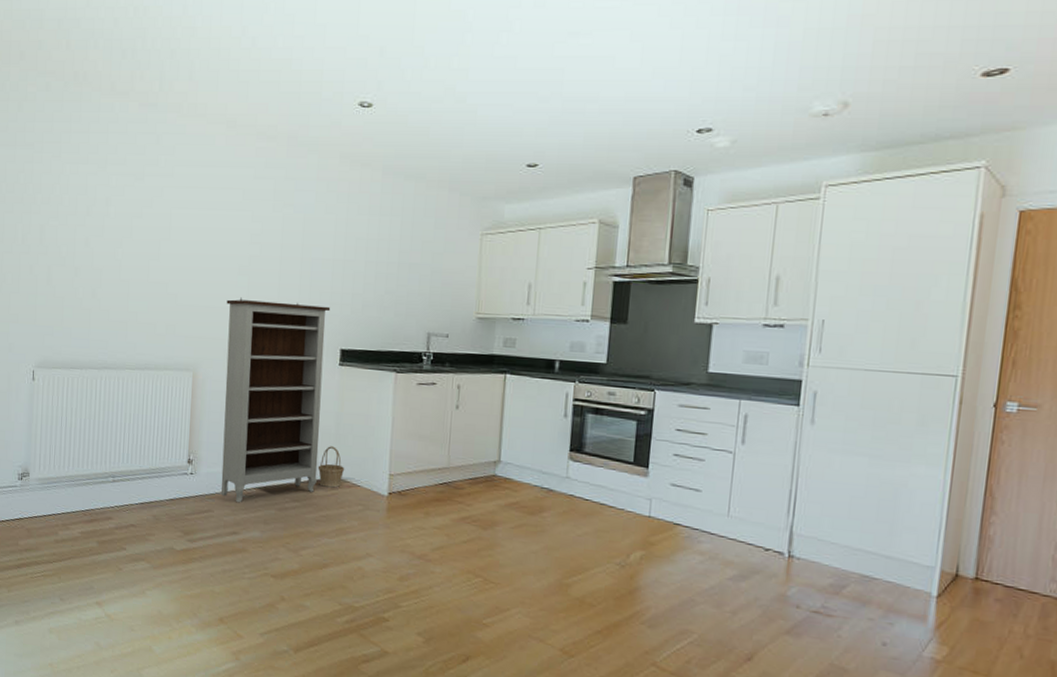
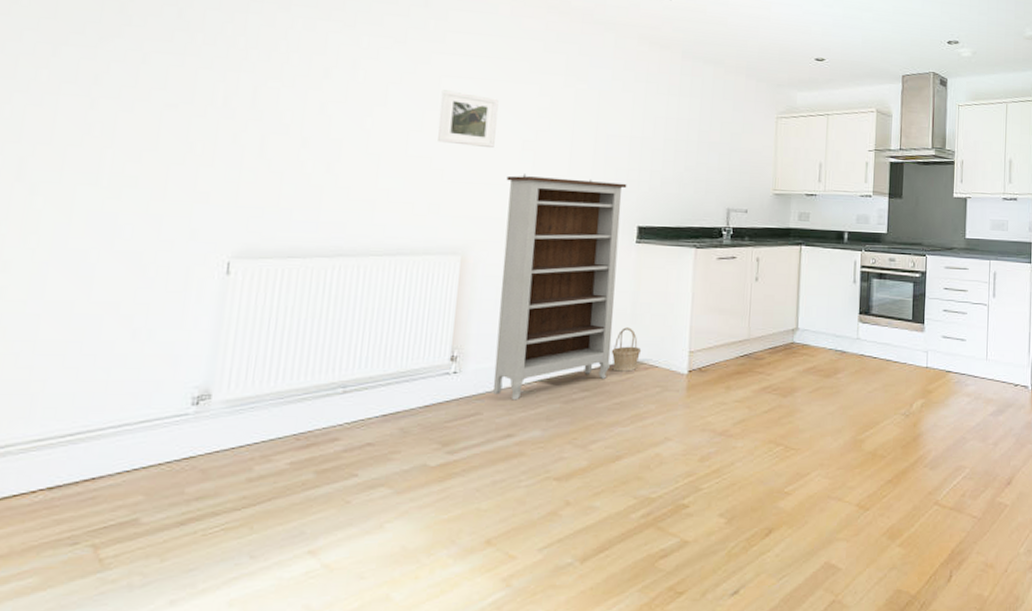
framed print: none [171,221,218,273] -> present [438,90,499,147]

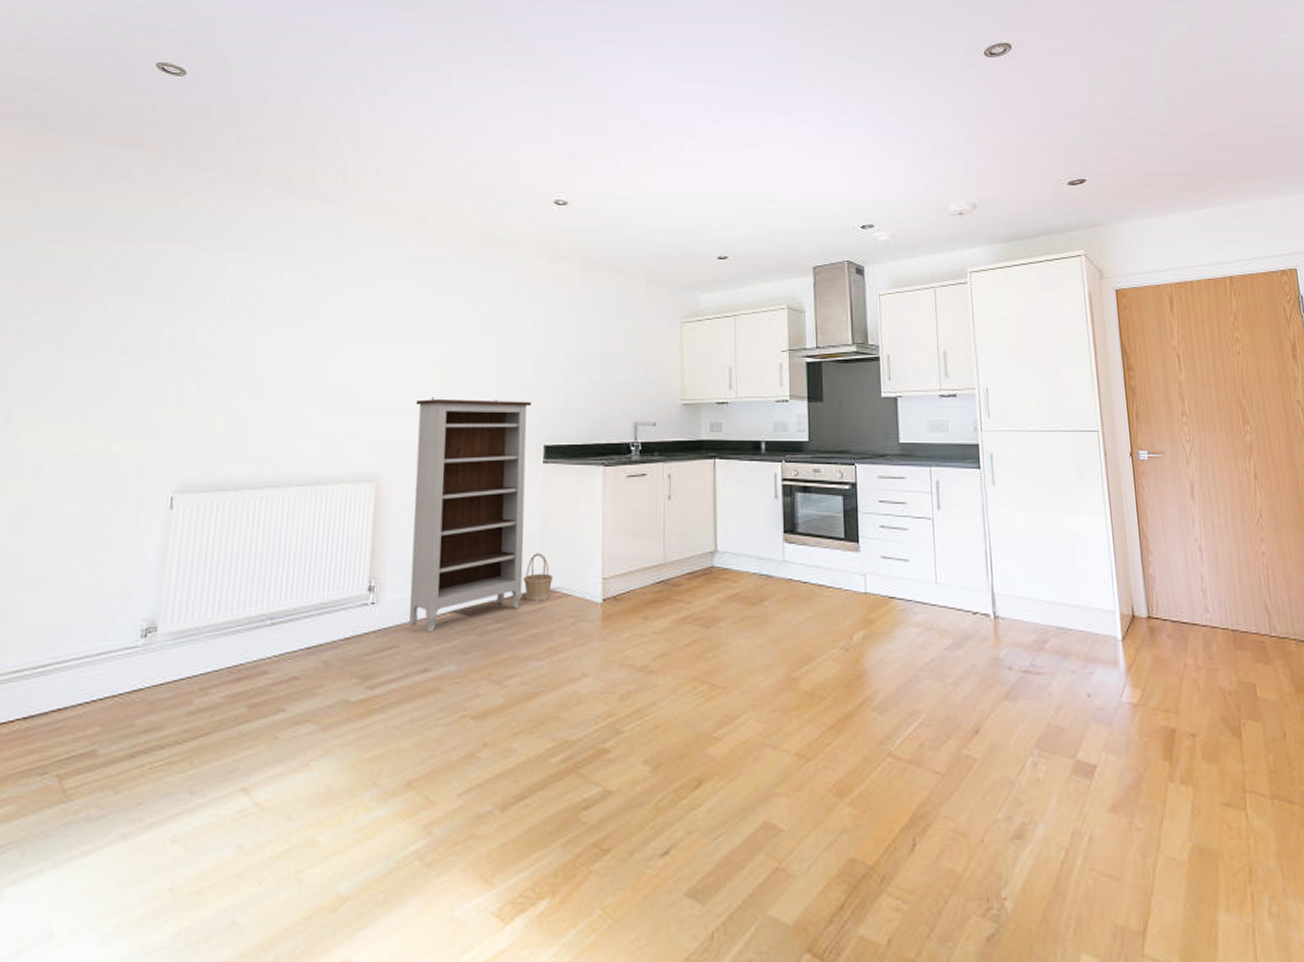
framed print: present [438,90,499,147] -> none [352,319,407,372]

